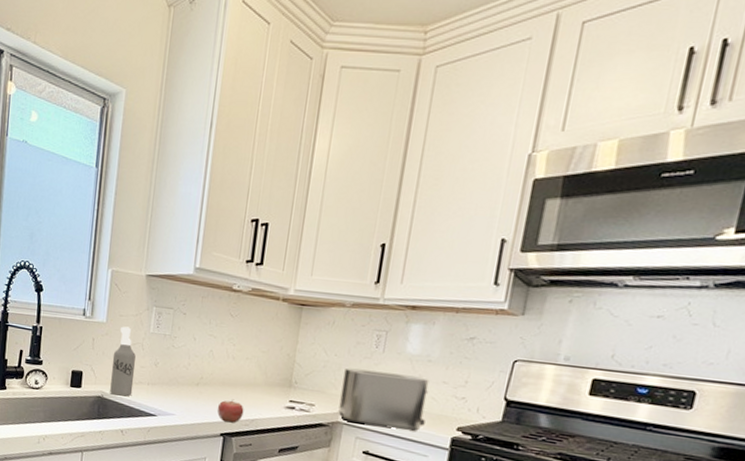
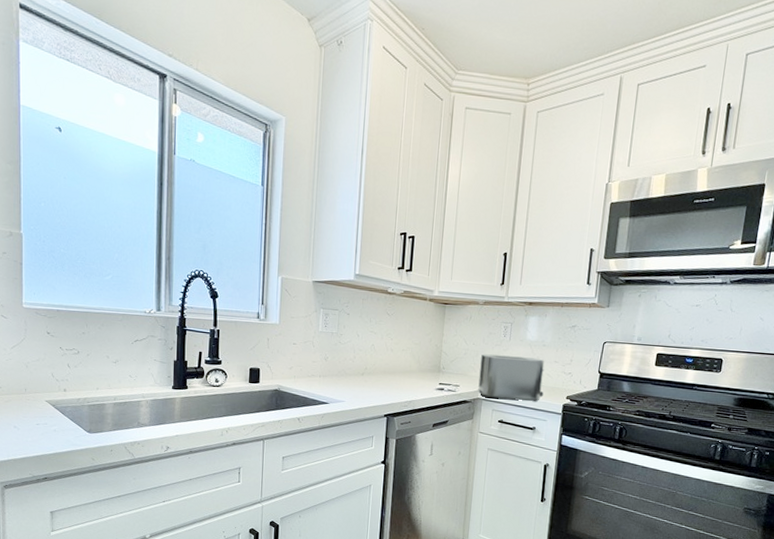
spray bottle: present [110,326,136,397] -> none [286,327,308,388]
fruit: present [217,399,244,424] -> none [380,385,403,406]

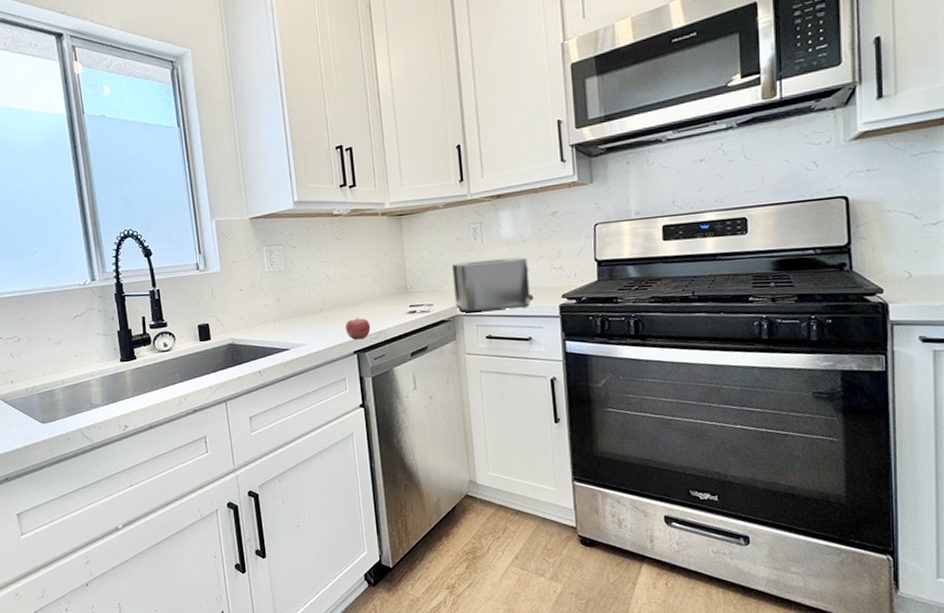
fruit: none [380,385,403,406] -> present [345,316,371,341]

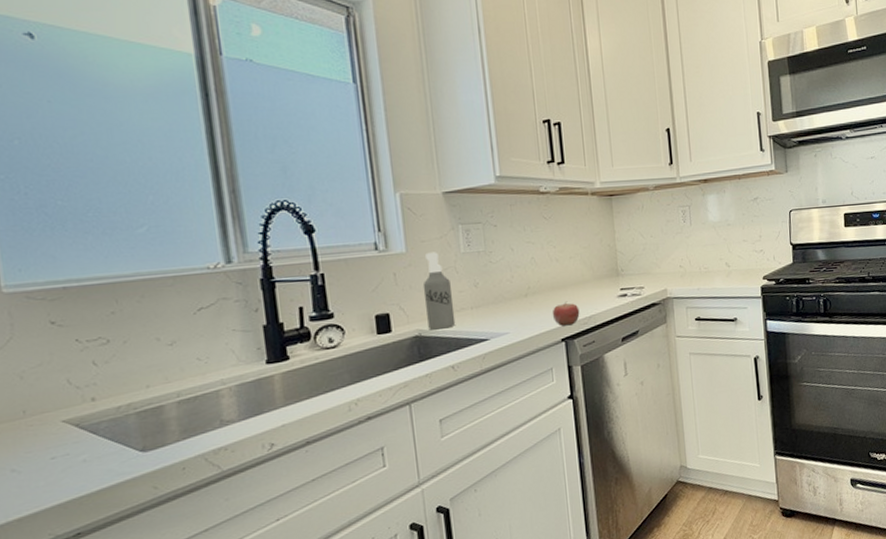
spray bottle: none [234,271,262,339] -> present [422,252,456,330]
toaster: present [452,257,534,313] -> none [663,240,738,295]

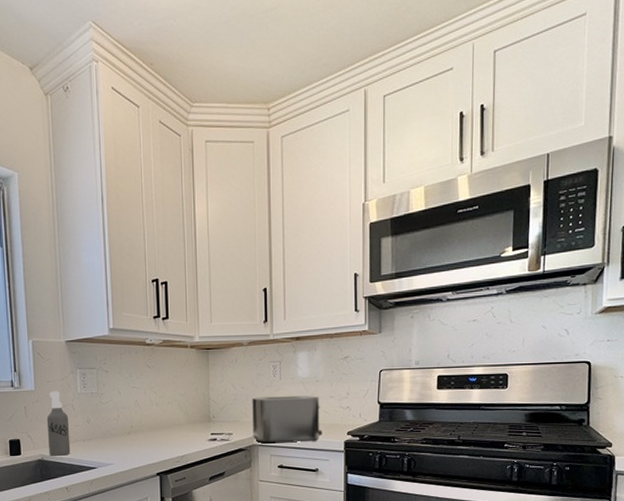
fruit: present [552,301,580,328] -> none [150,441,174,463]
toaster: none [663,240,738,295] -> present [252,395,322,444]

